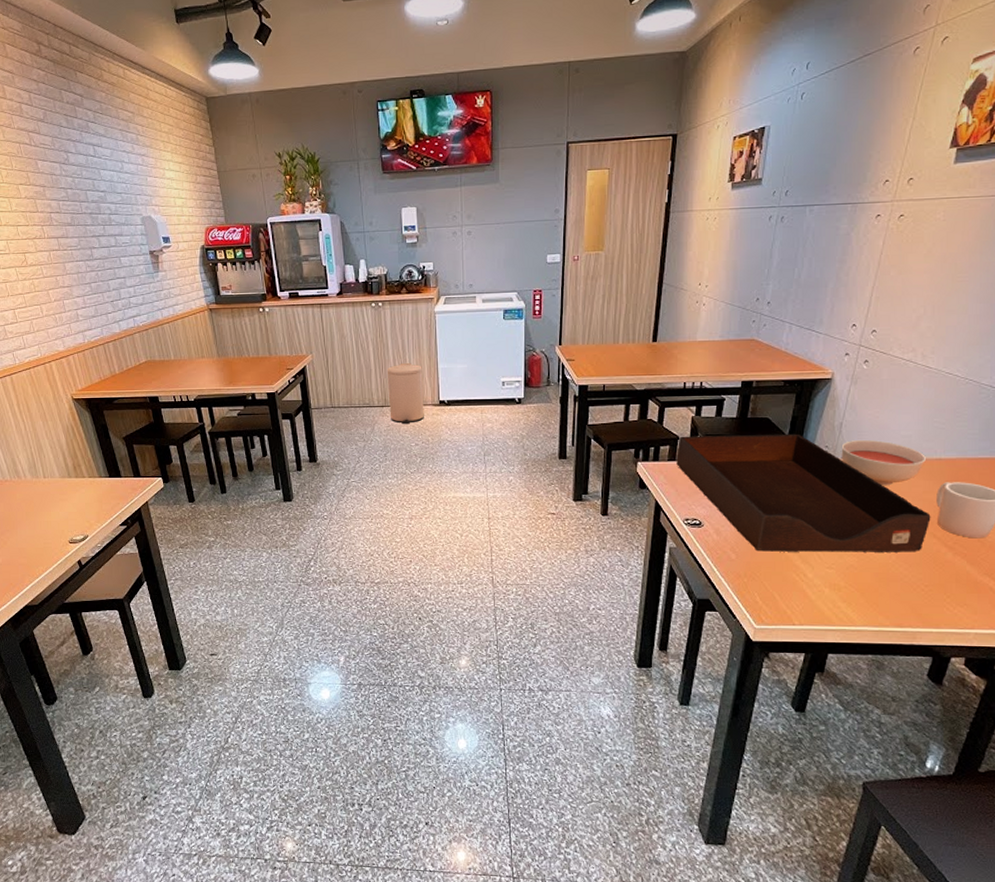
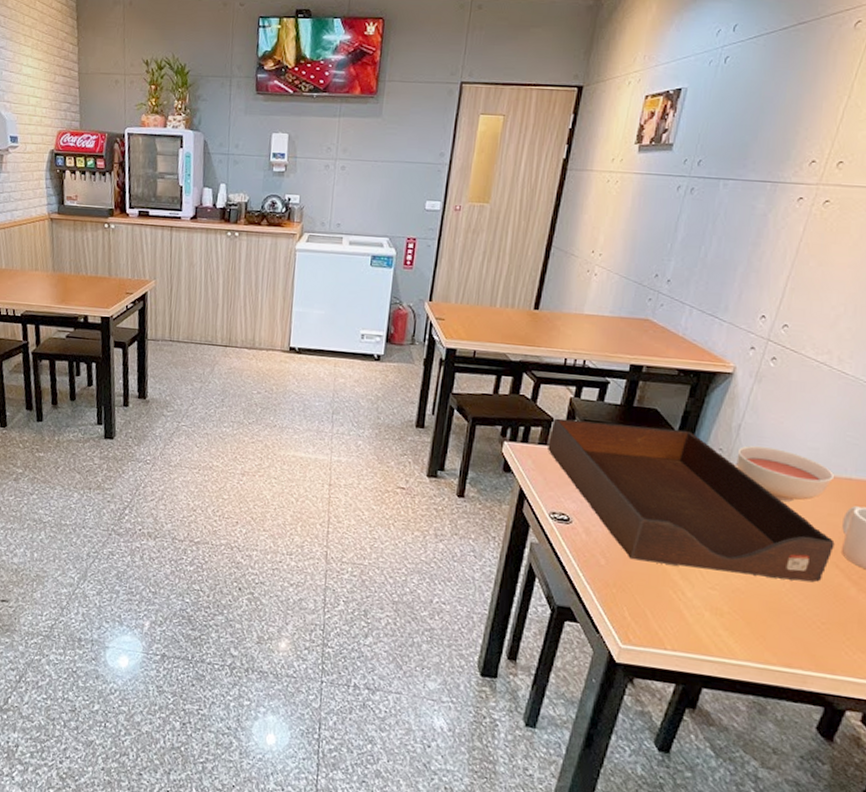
pedal bin: present [387,362,424,424] -> none [233,300,275,369]

